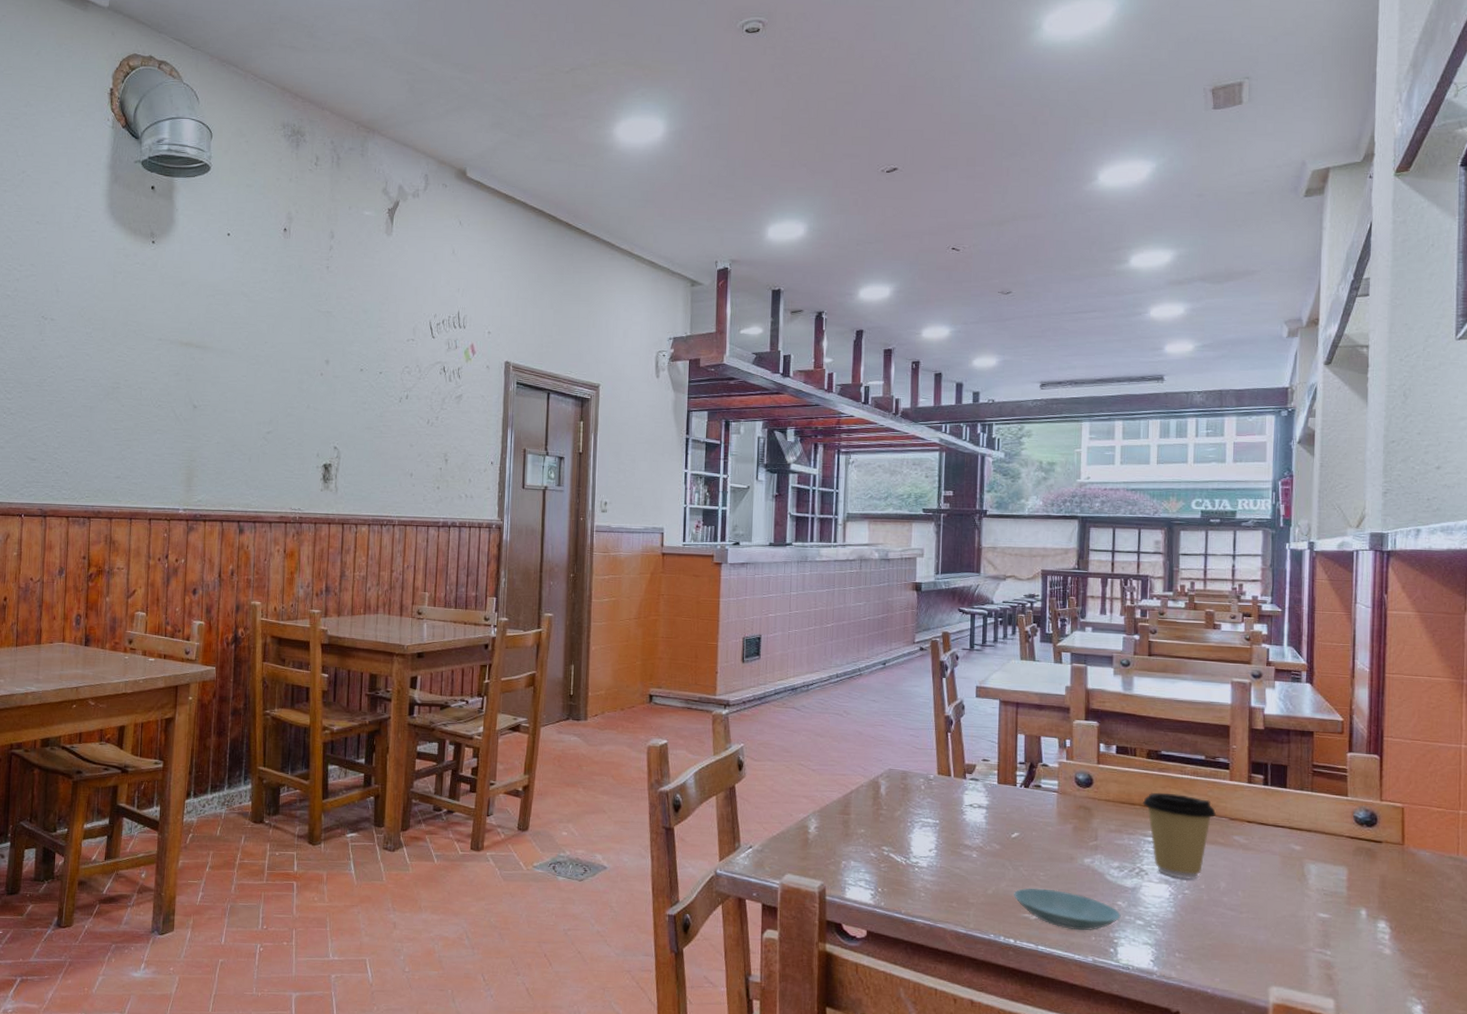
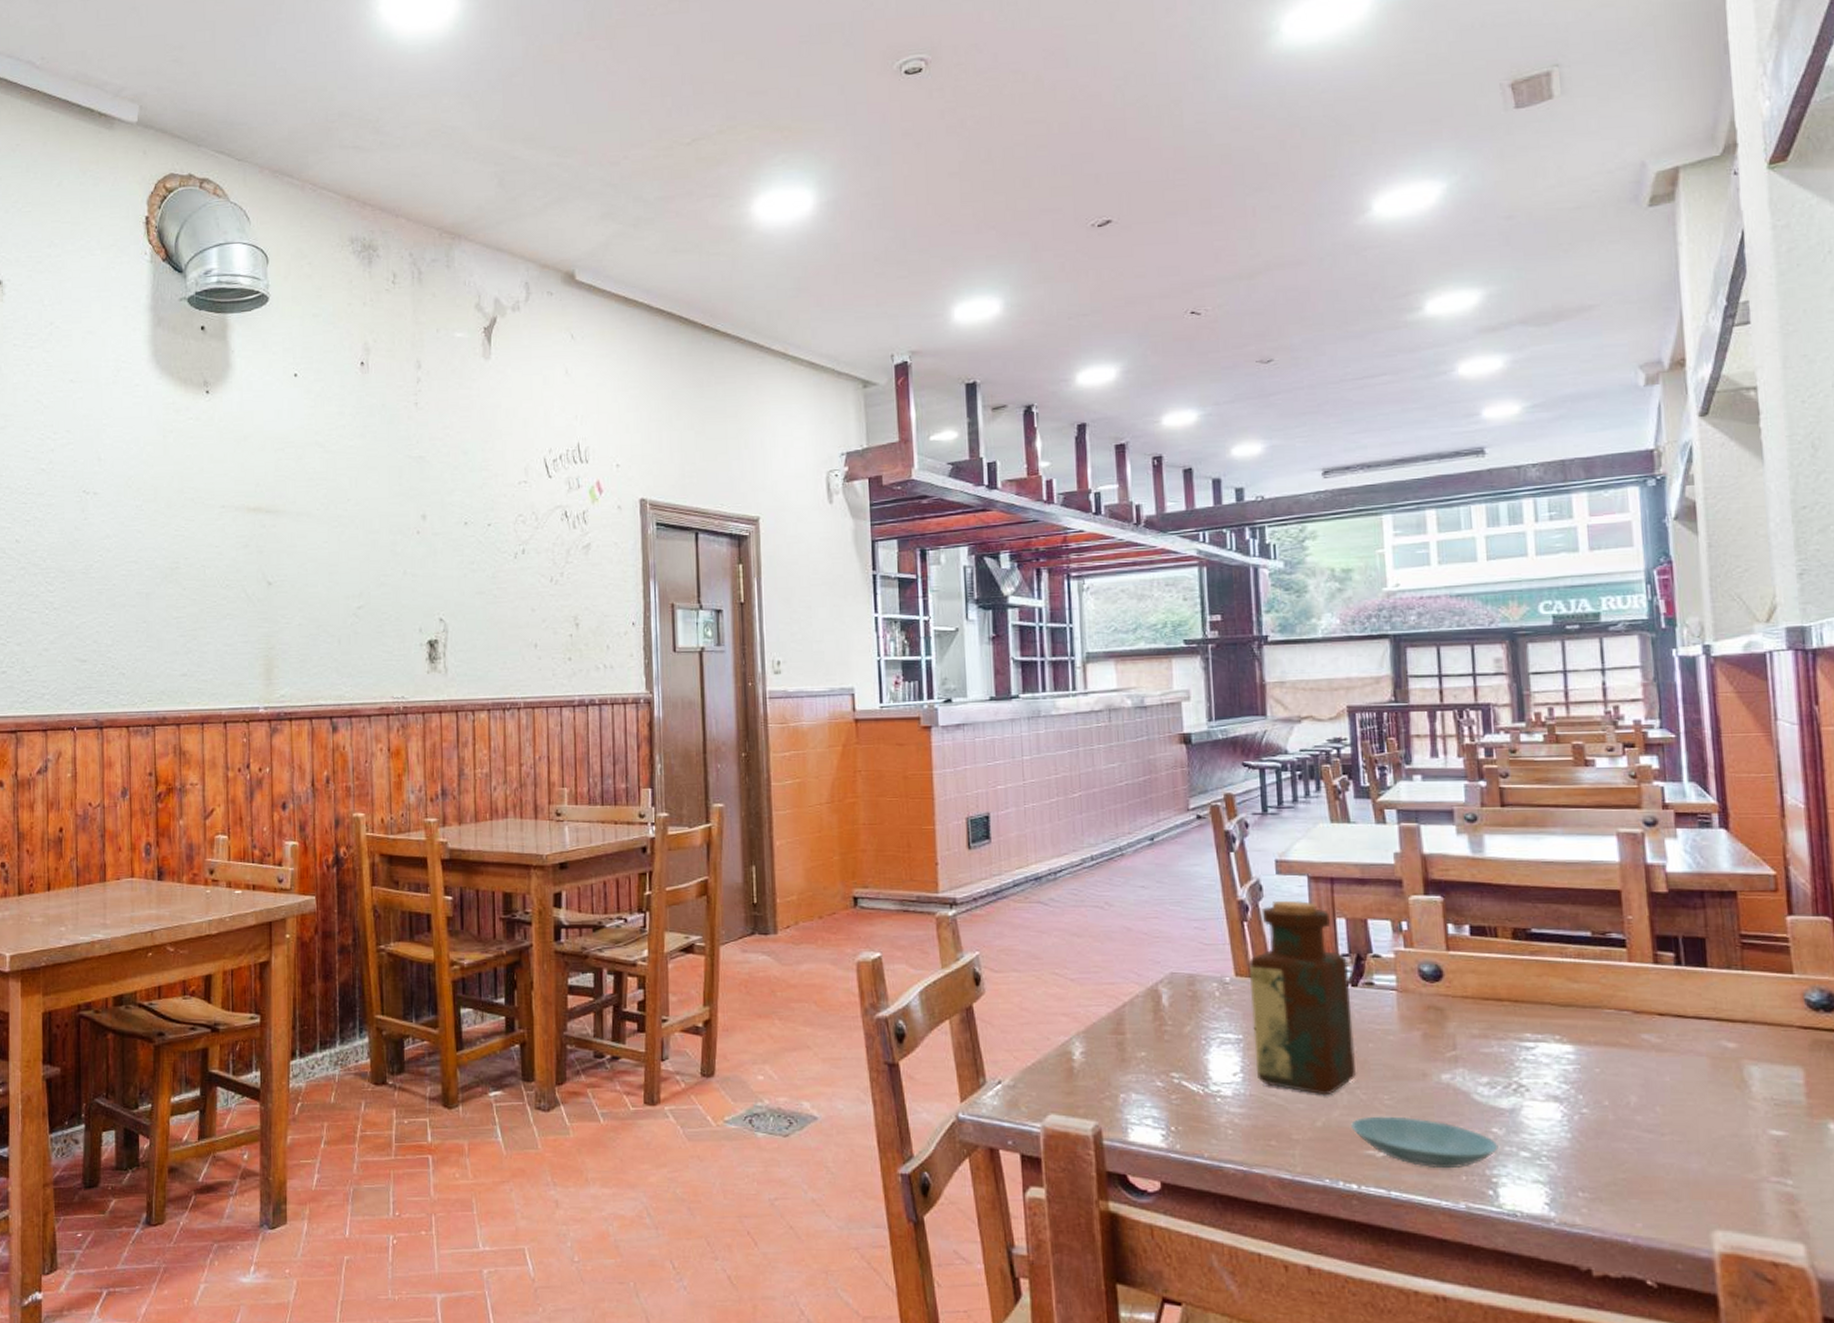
bottle: none [947,717,1024,870] -> present [1249,900,1357,1096]
coffee cup: present [1142,792,1217,879] -> none [1512,982,1615,1094]

